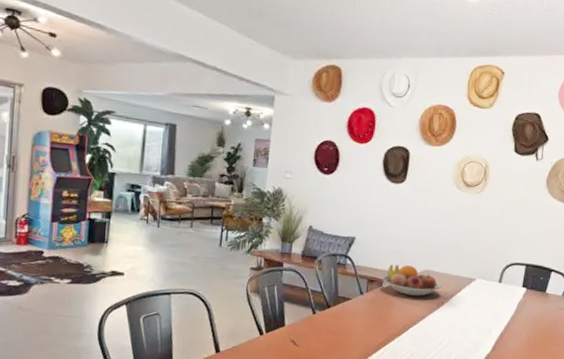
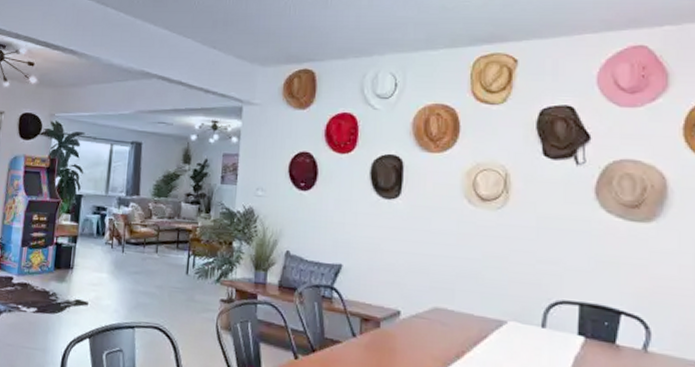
fruit bowl: present [382,264,442,296] -> none [379,298,460,342]

